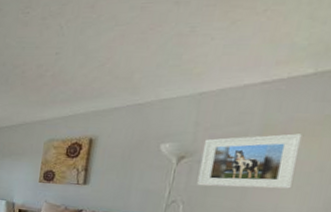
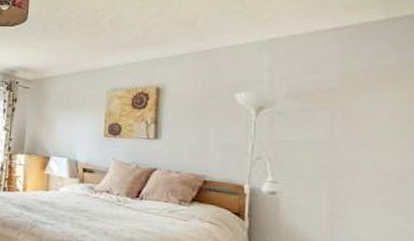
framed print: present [197,133,302,189] -> none [282,82,388,144]

